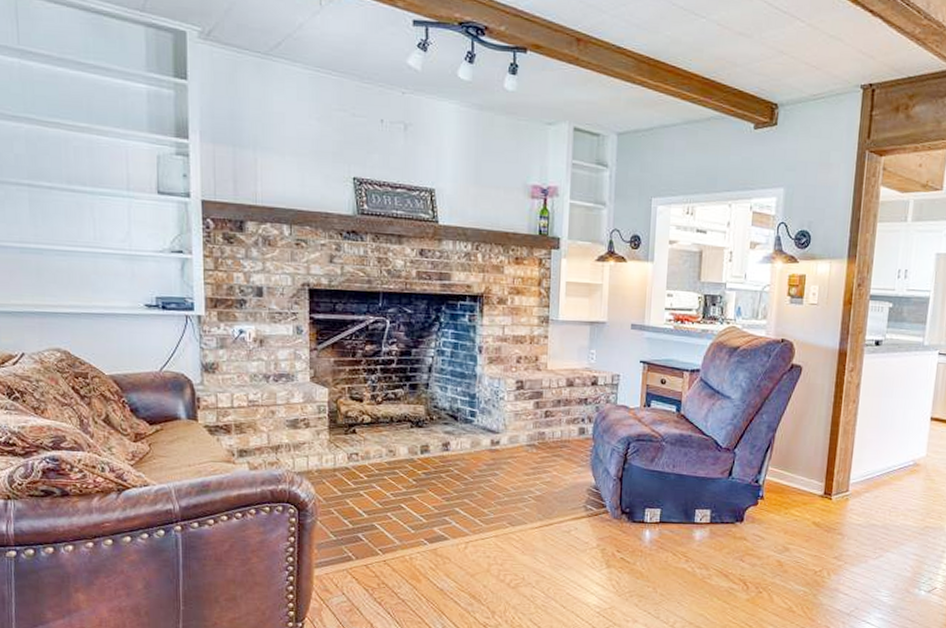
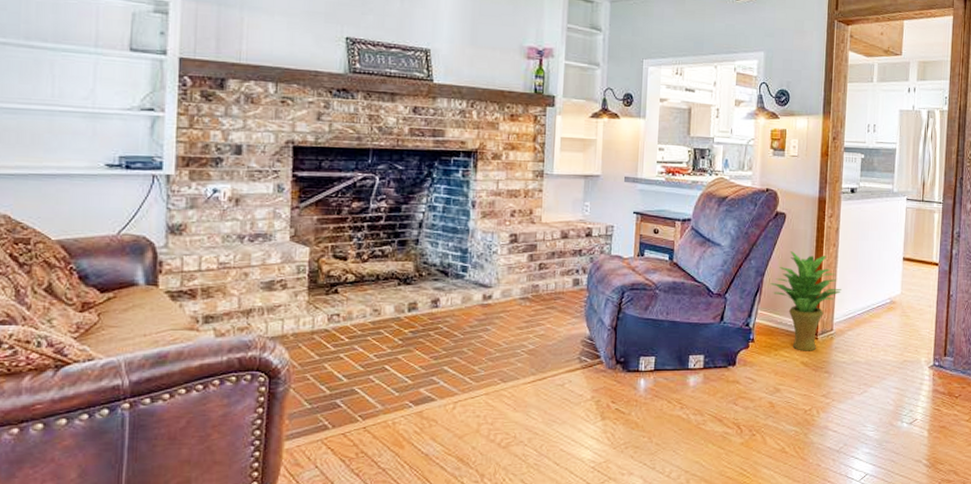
potted plant: none [782,406,860,512] -> present [770,251,841,351]

